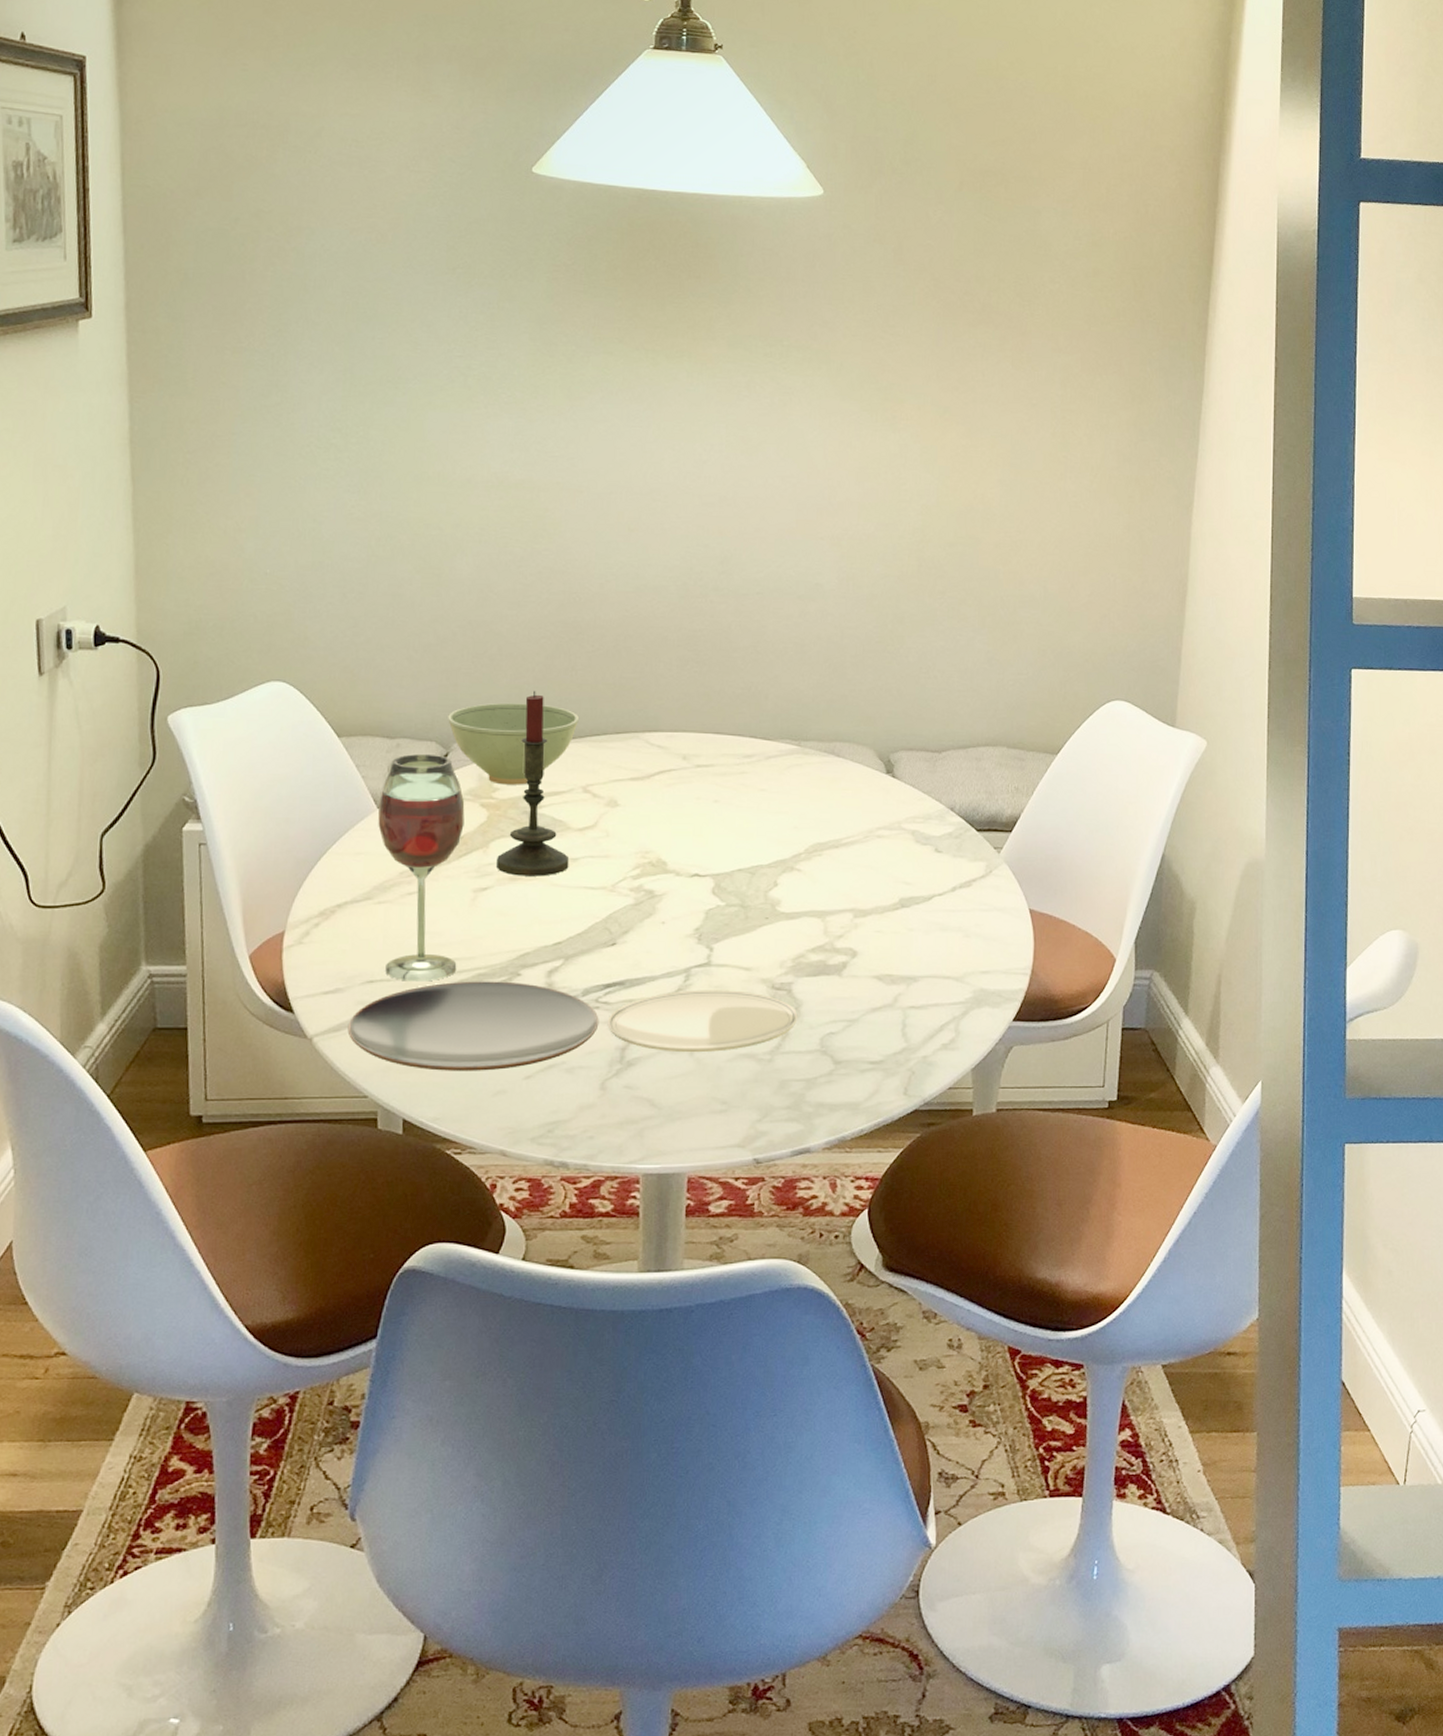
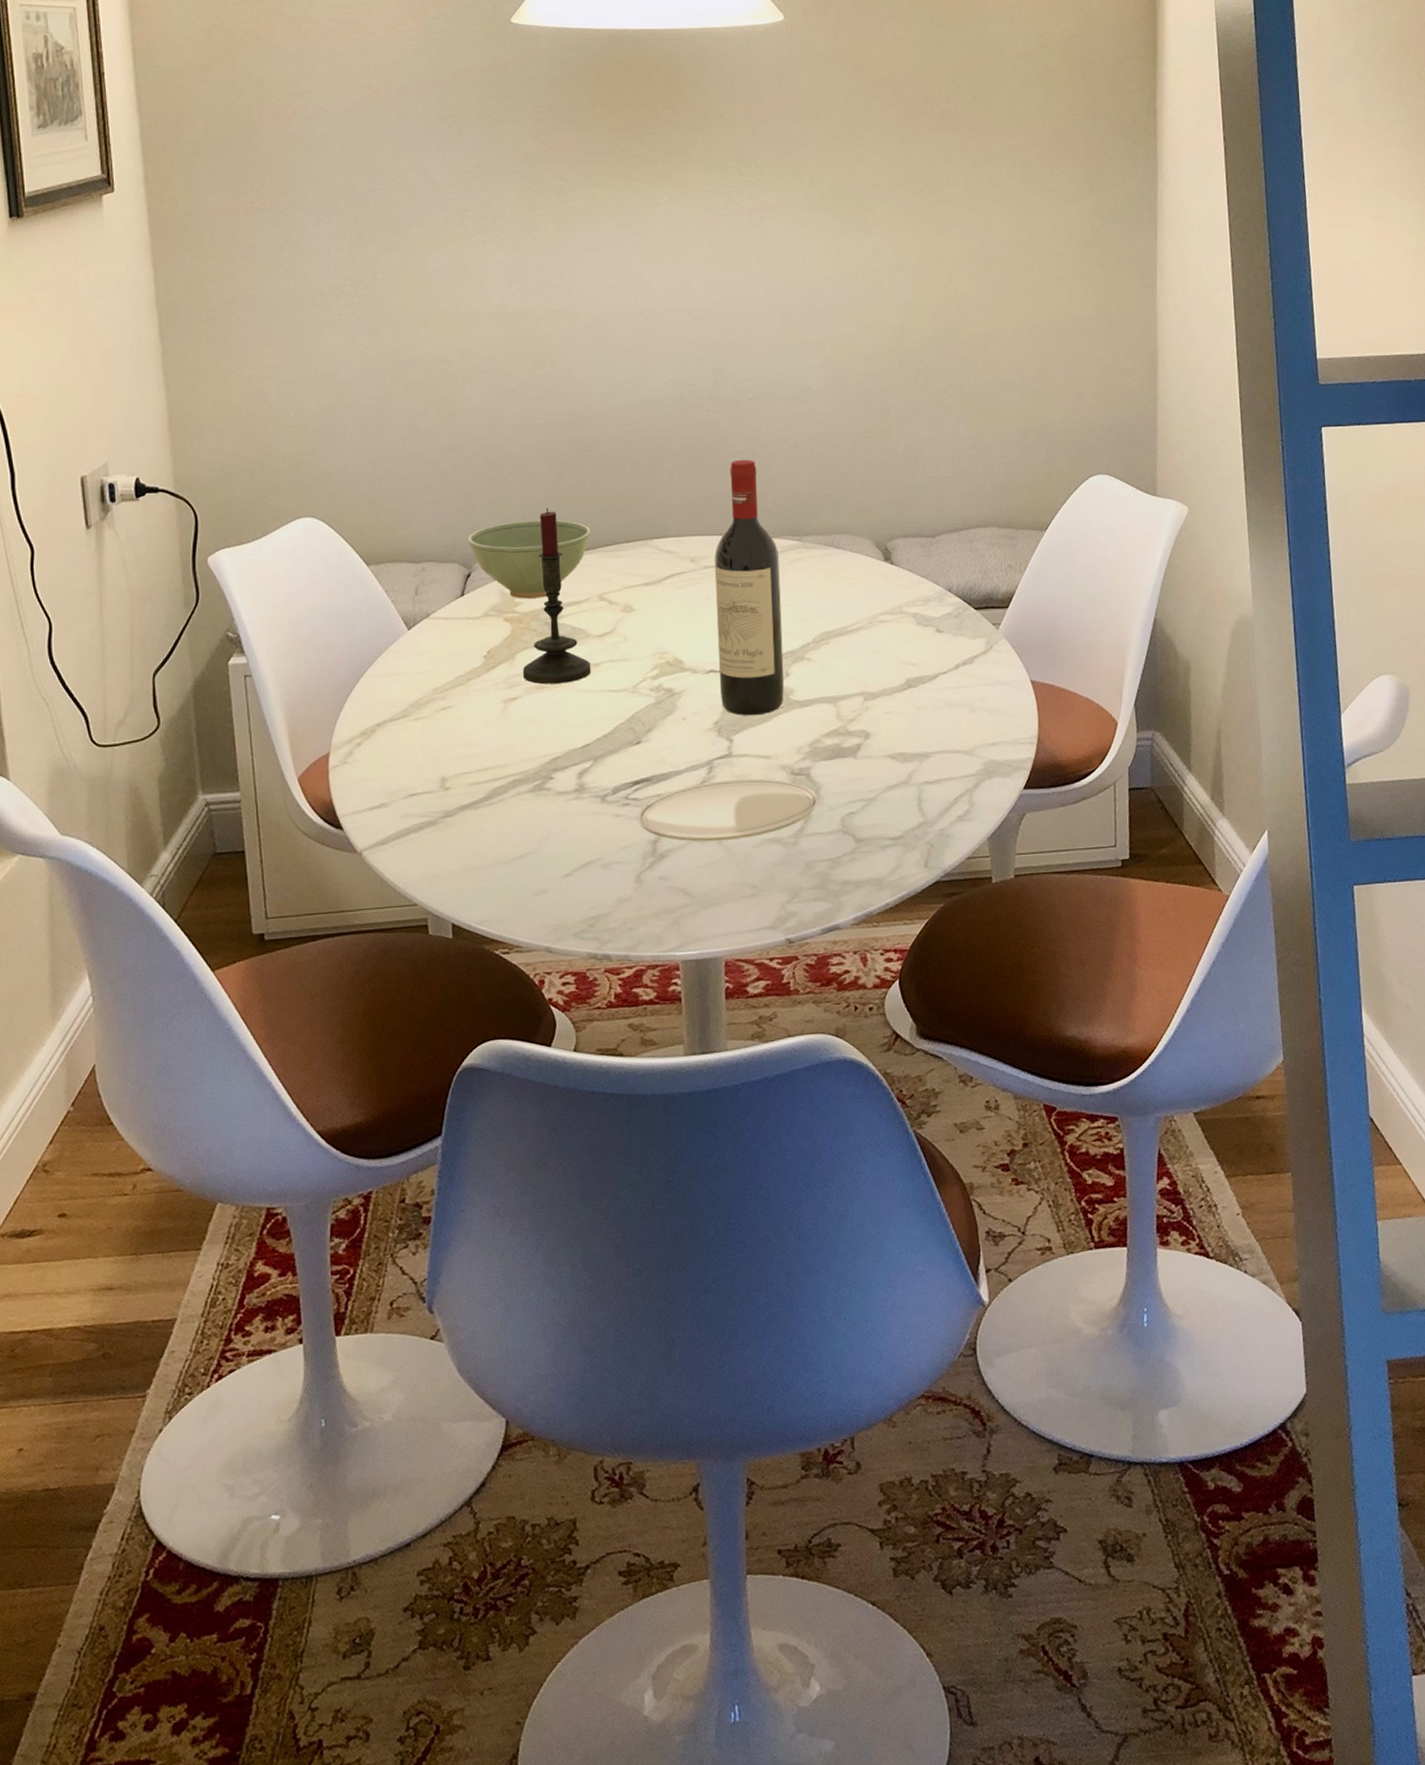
plate: present [347,981,599,1071] -> none [394,785,630,875]
wineglass: present [377,753,465,982] -> none [408,575,493,792]
wine bottle: none [703,655,777,925] -> present [714,459,784,716]

